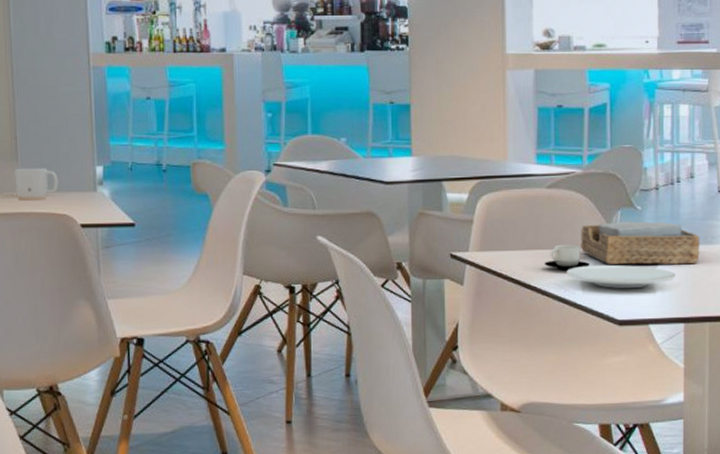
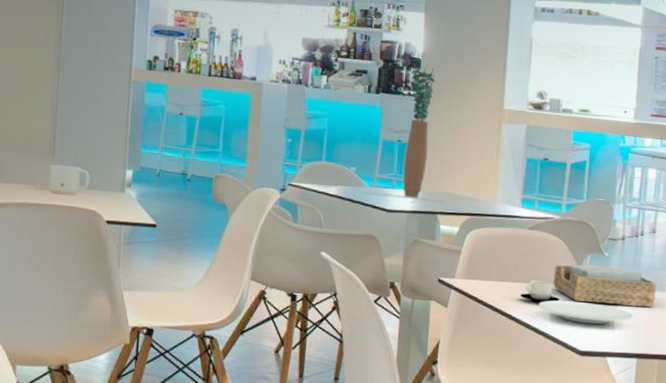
vase: none [397,13,425,166] -> present [402,63,435,198]

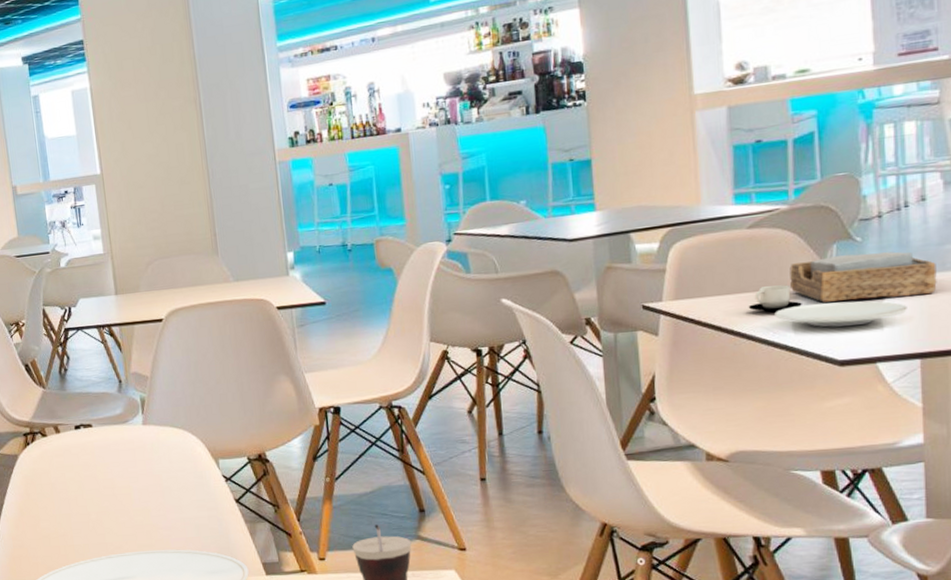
mug: present [49,164,90,196] -> none [216,258,255,290]
vase: present [402,63,435,198] -> none [573,68,608,221]

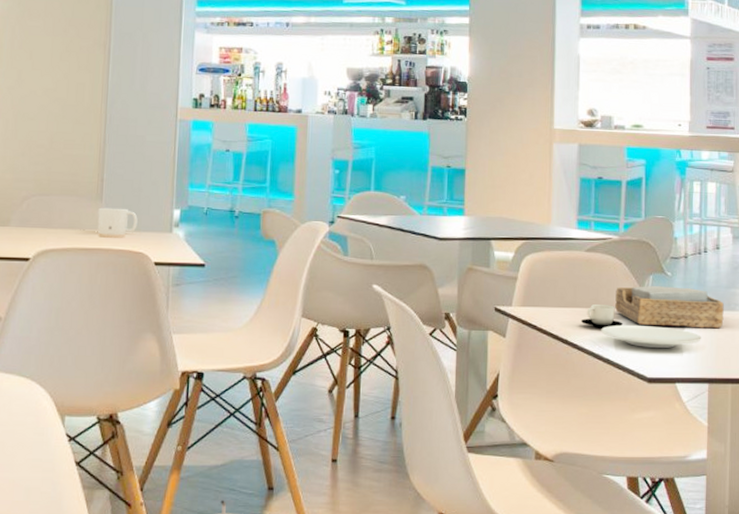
mug: none [216,258,255,290] -> present [97,207,138,238]

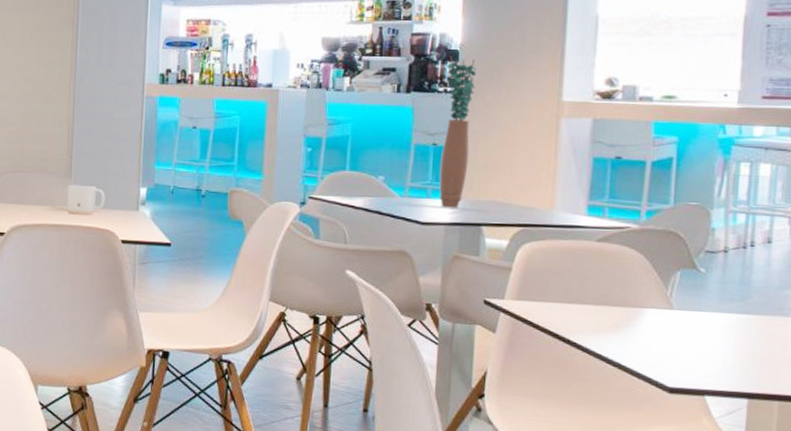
vase: none [453,87,482,224] -> present [439,56,476,208]
cup: present [580,304,623,329] -> none [587,301,640,329]
plate: present [601,324,701,349] -> none [612,326,741,356]
napkin holder: present [615,286,724,329] -> none [631,283,774,337]

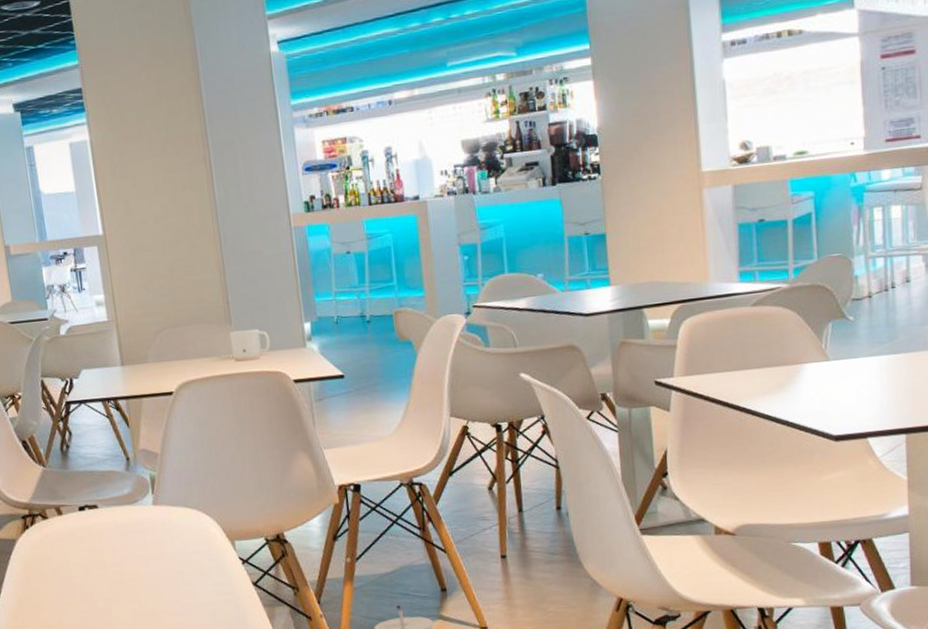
vase: present [439,56,476,208] -> none [588,141,622,296]

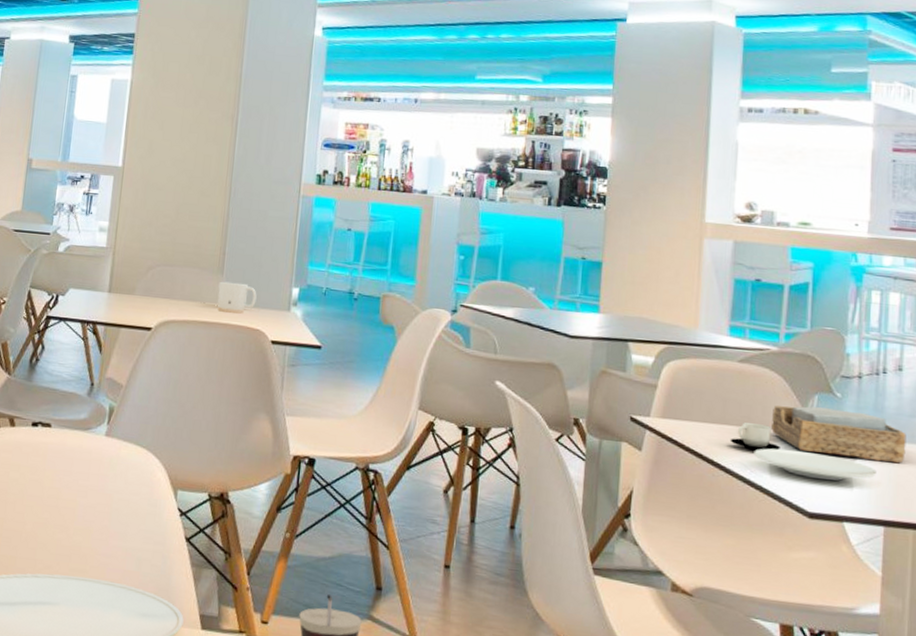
cup: none [752,362,801,390] -> present [730,423,780,451]
plate: none [776,378,894,404] -> present [754,448,877,481]
napkin holder: none [790,331,920,380] -> present [772,406,906,464]

